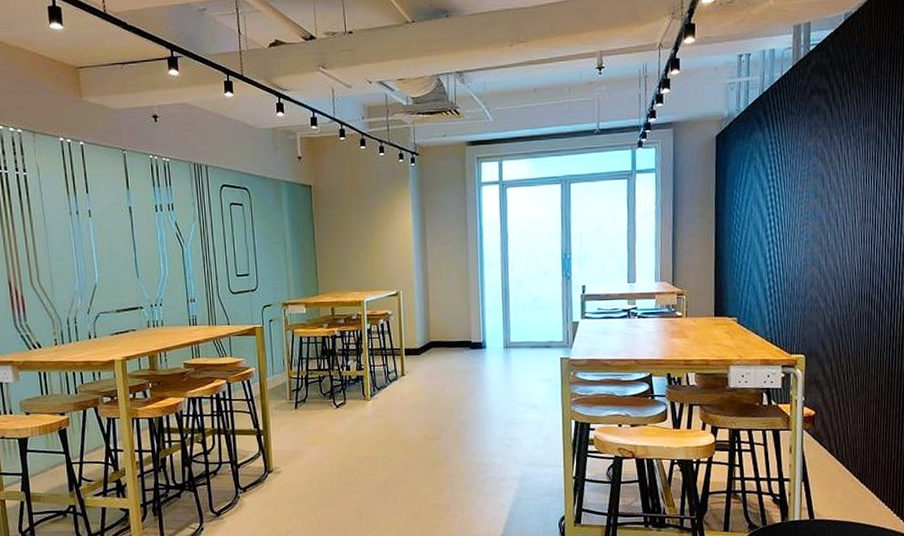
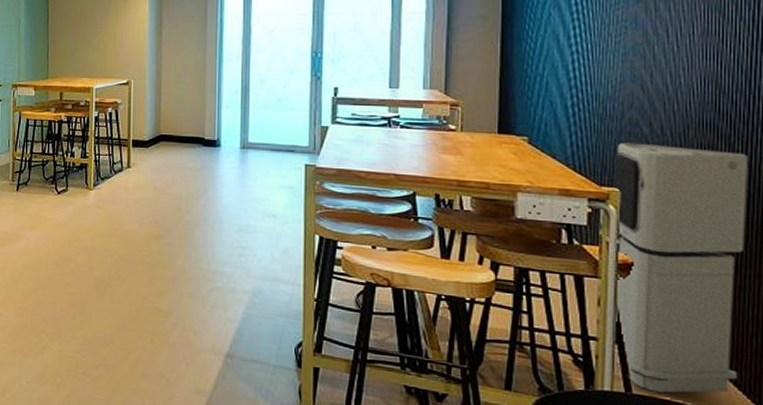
air purifier: none [800,316,892,516] -> present [613,142,749,393]

